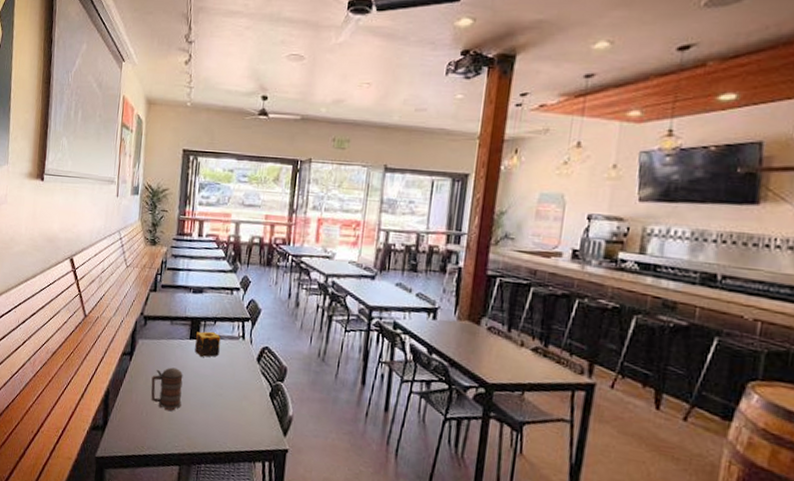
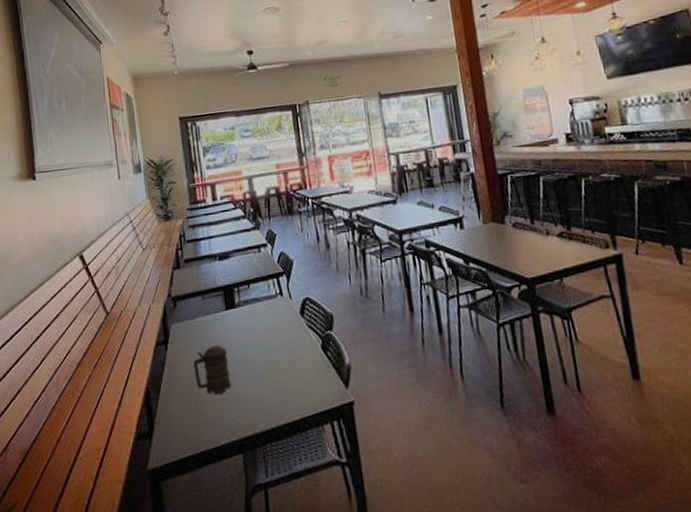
candle: present [195,331,221,357] -> none [232,295,260,326]

